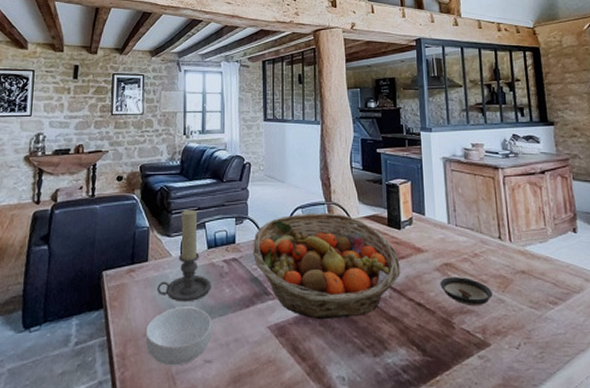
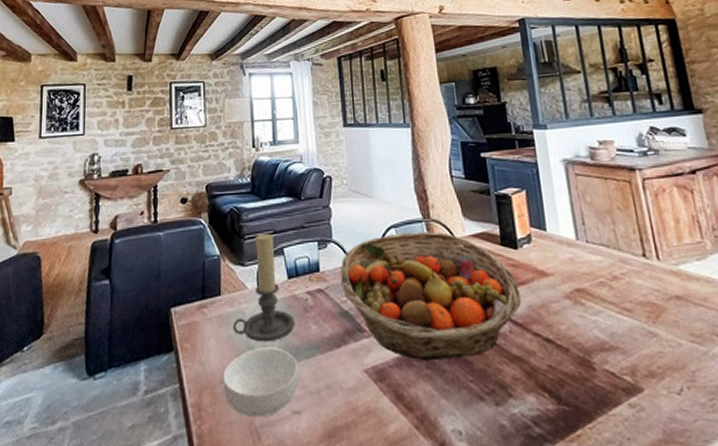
saucer: present [440,277,493,307] -> none [572,306,641,342]

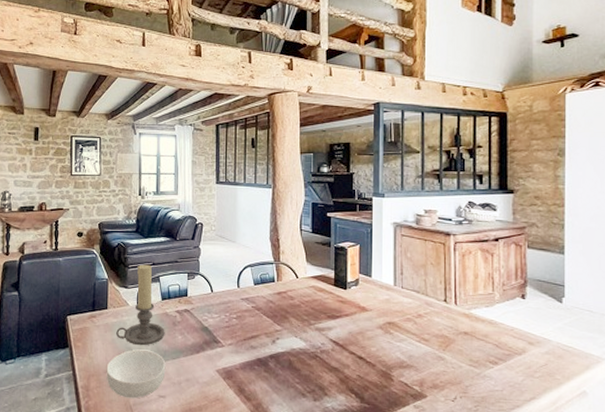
fruit basket: present [339,231,522,360] -> none [203,271,344,367]

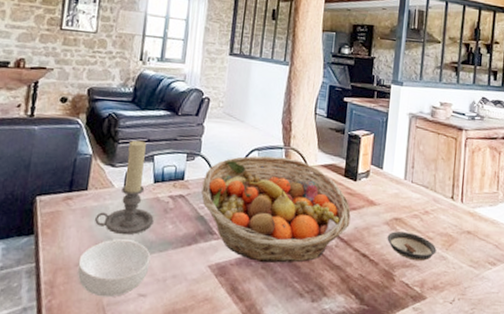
fruit basket: none [203,271,344,367] -> present [201,155,351,263]
saucer: none [382,335,433,362] -> present [387,231,437,262]

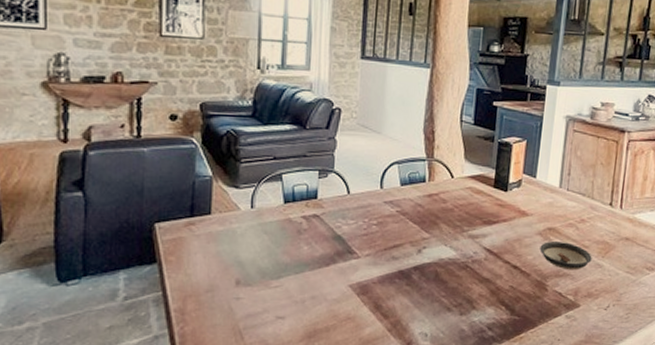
cereal bowl: present [77,239,151,298] -> none [208,263,287,322]
candle holder: present [95,140,154,236] -> none [222,158,287,259]
fruit basket: present [201,155,351,263] -> none [336,169,501,279]

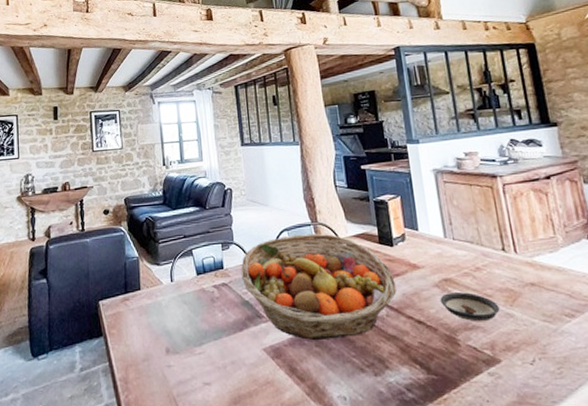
fruit basket: none [336,169,501,279] -> present [240,233,397,340]

